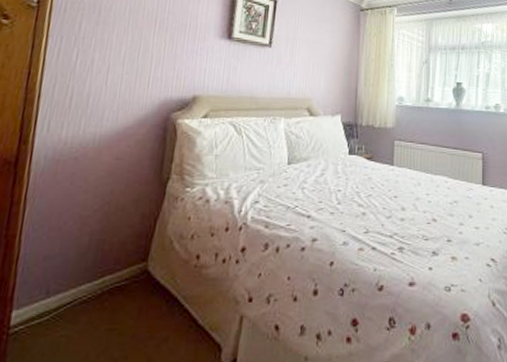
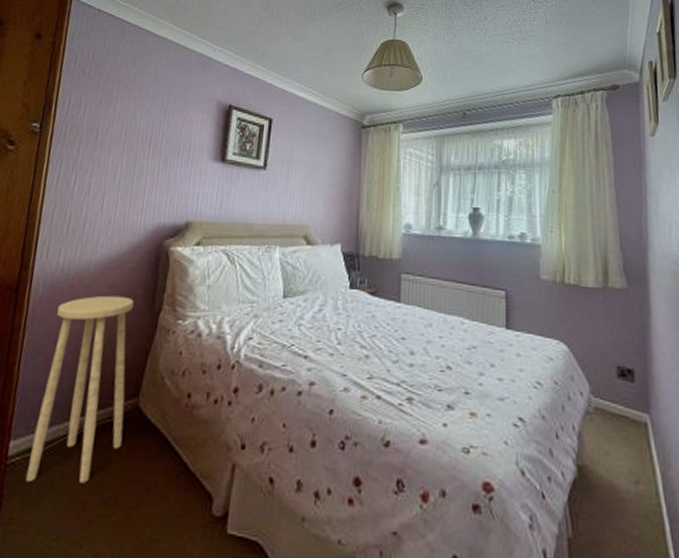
stool: none [31,167,142,348] -> present [26,295,135,483]

